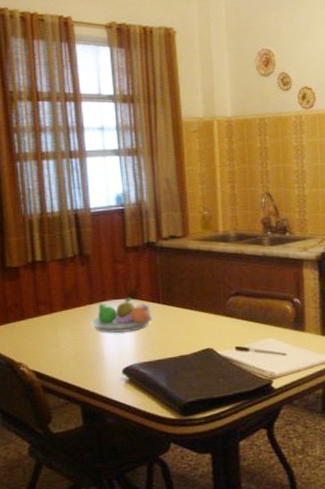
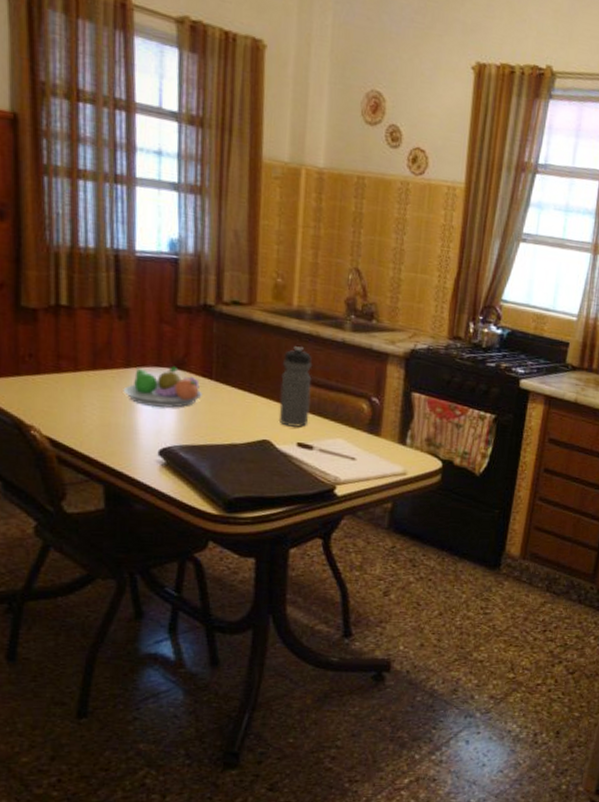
water bottle: none [215,265,243,335] -> present [278,346,313,428]

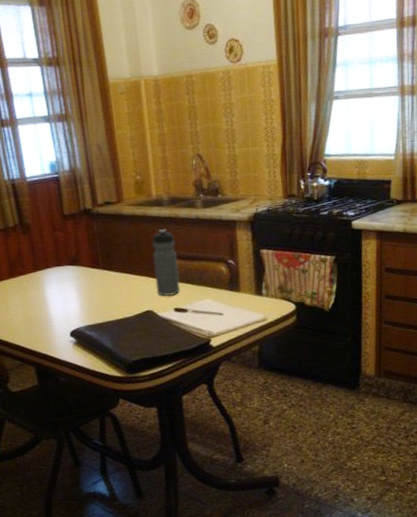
fruit bowl: present [123,366,202,408] -> none [36,263,95,299]

